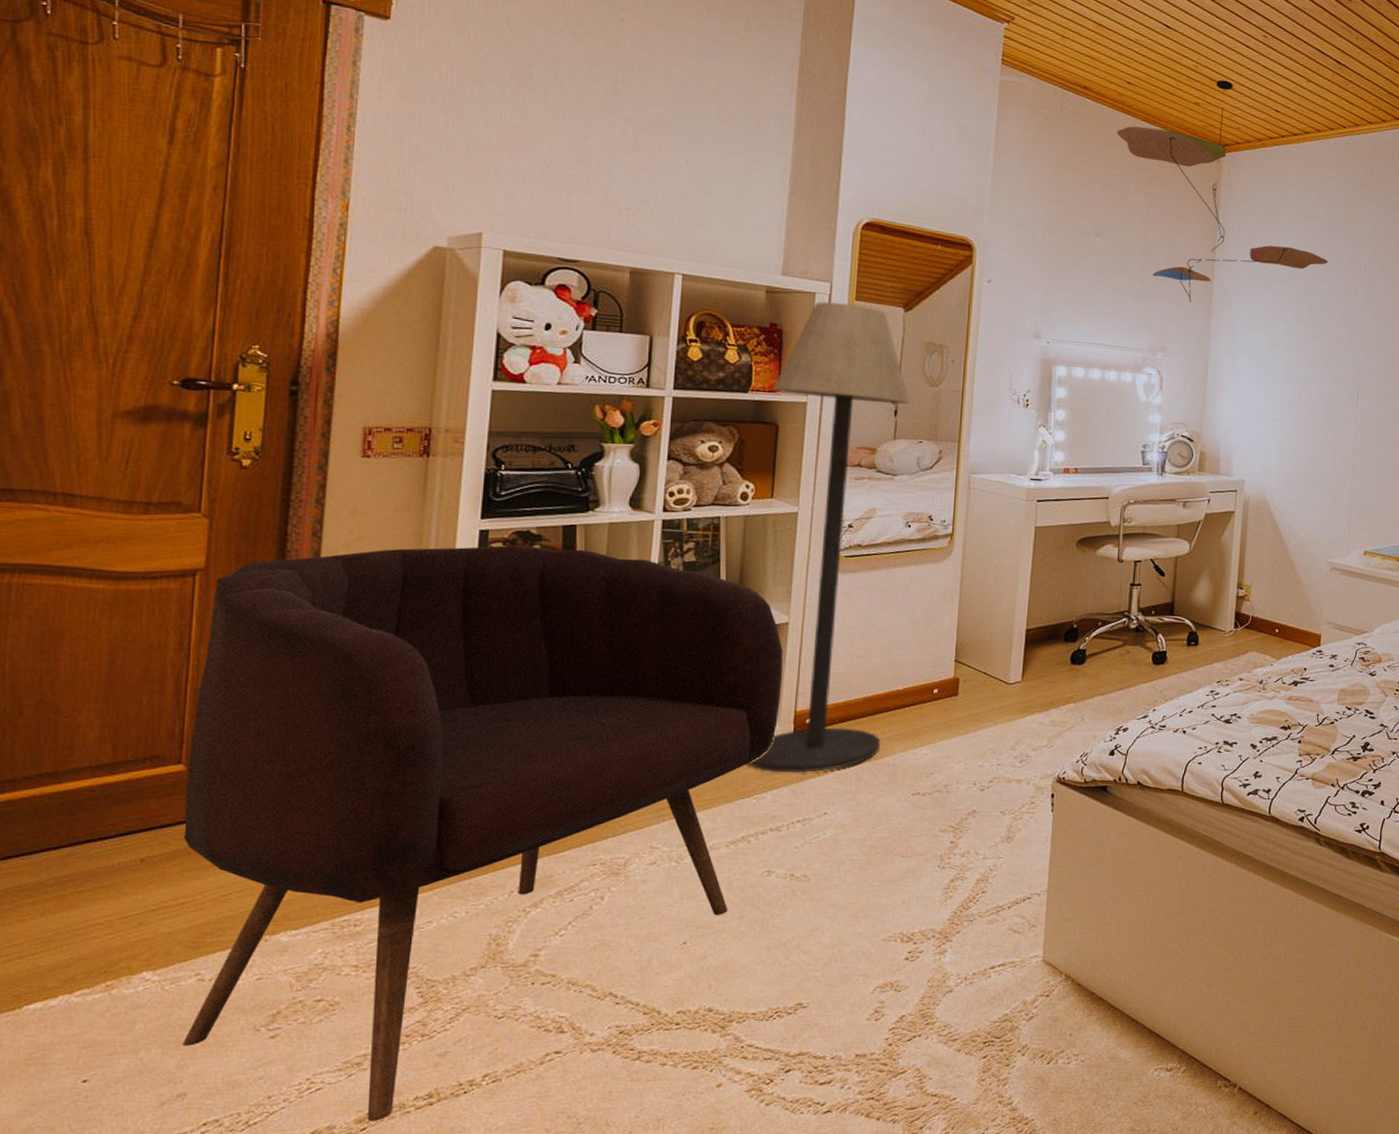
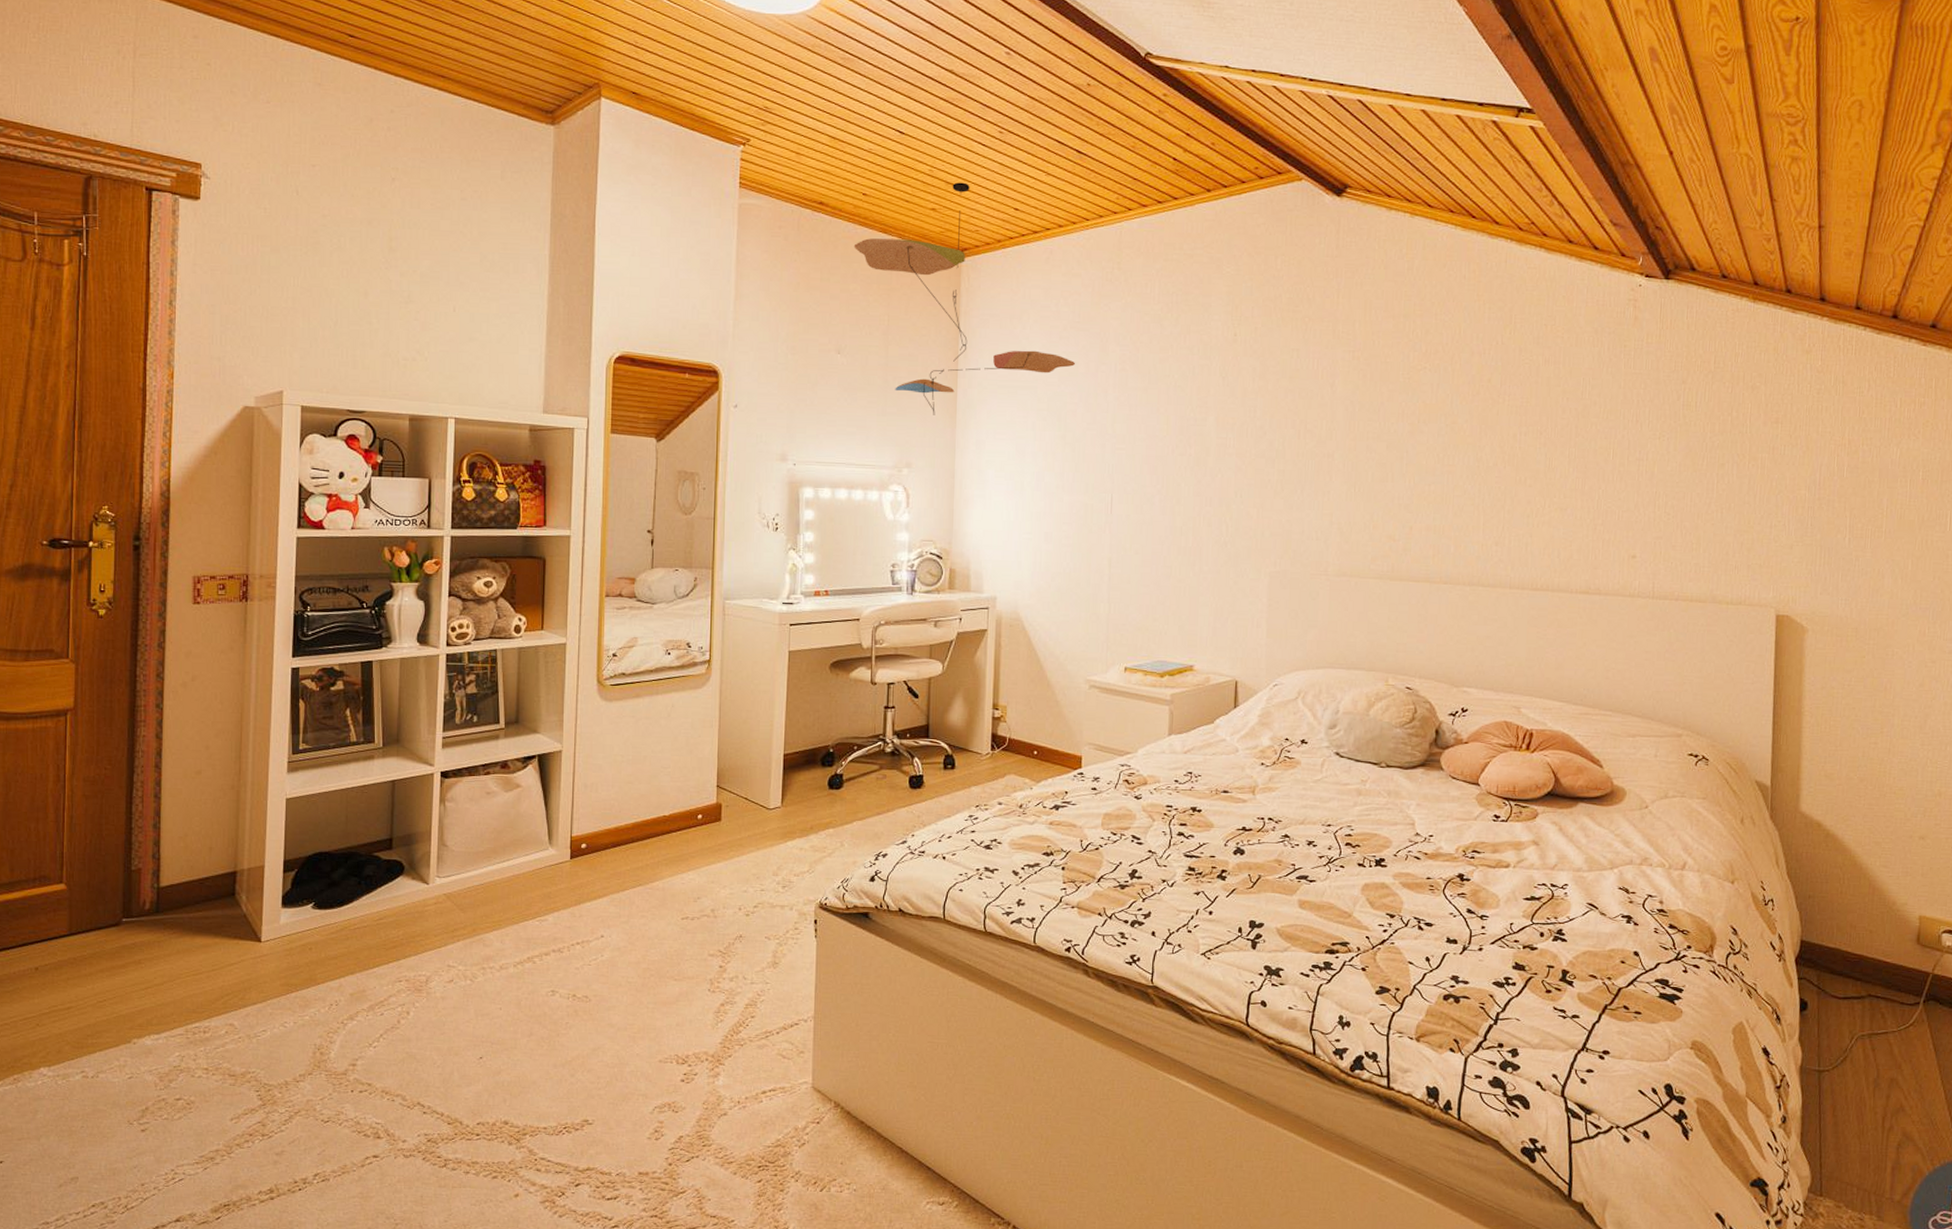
armchair: present [182,545,783,1122] -> none [67,681,559,1212]
floor lamp: present [747,302,910,774] -> none [530,436,665,897]

